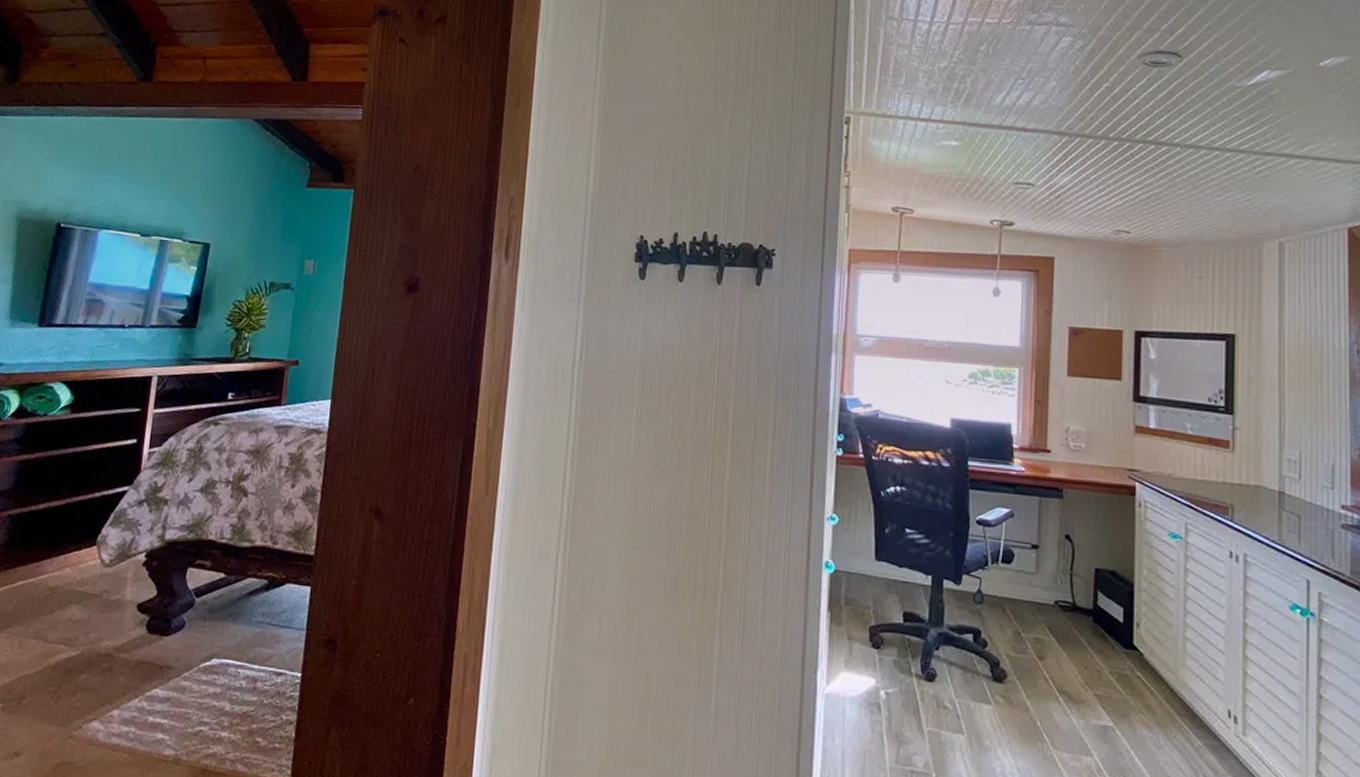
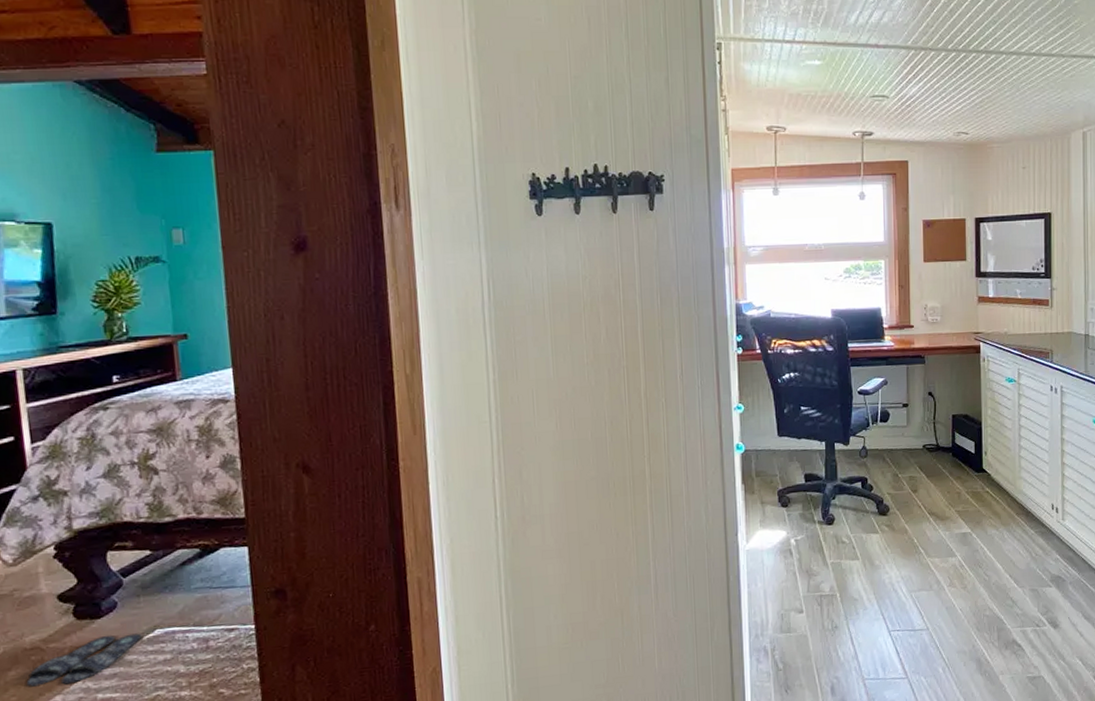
slippers: none [92,655,200,700] -> present [26,633,142,687]

